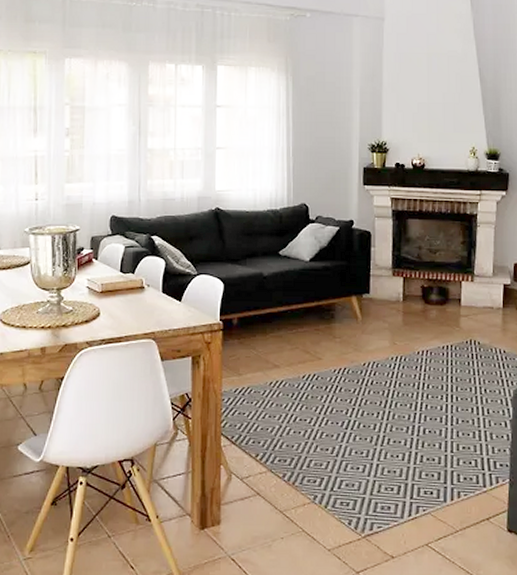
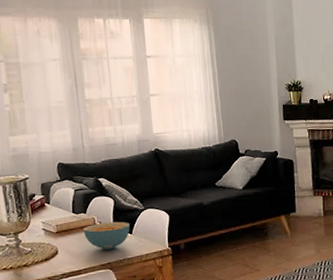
cereal bowl: none [129,286,180,318] -> present [83,221,130,250]

